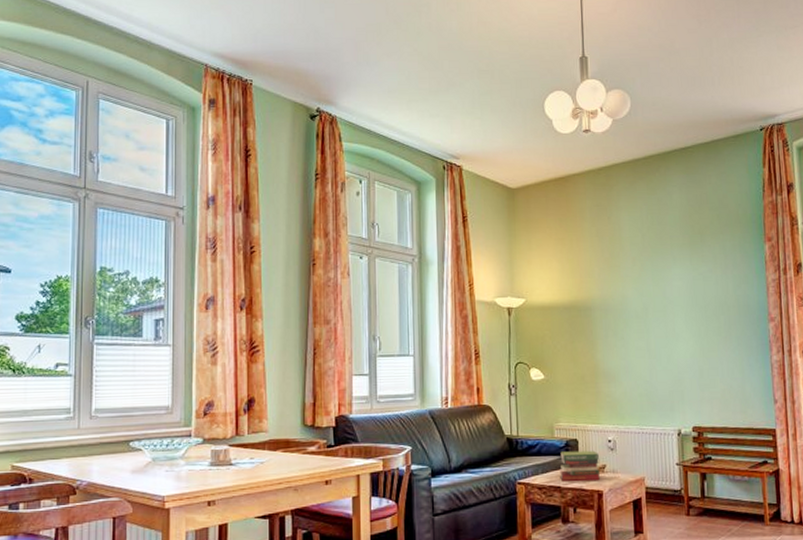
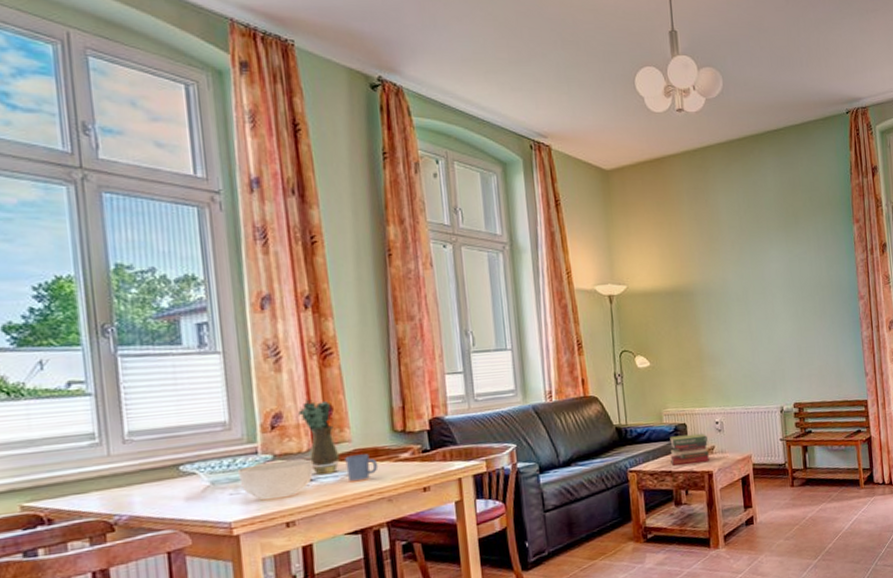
bowl: none [174,444,235,480] -> present [238,459,314,501]
vase: none [227,390,257,461] -> present [298,399,340,476]
mug: none [261,444,289,470] -> present [345,454,379,483]

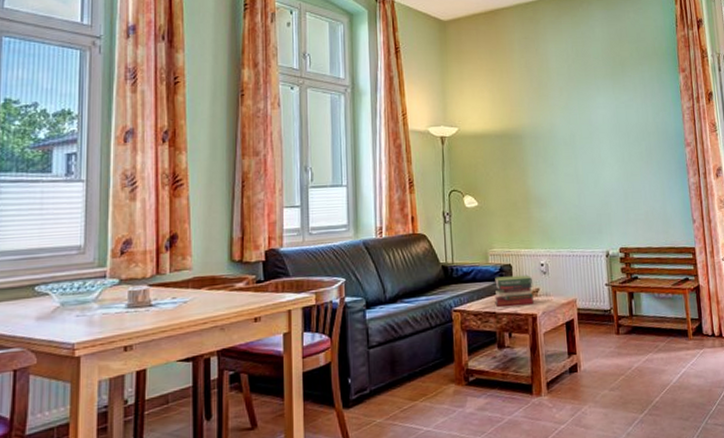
bowl: present [238,459,314,501] -> none [87,284,156,324]
vase: present [298,399,340,476] -> none [147,227,180,301]
mug: present [345,454,379,483] -> none [184,282,215,310]

